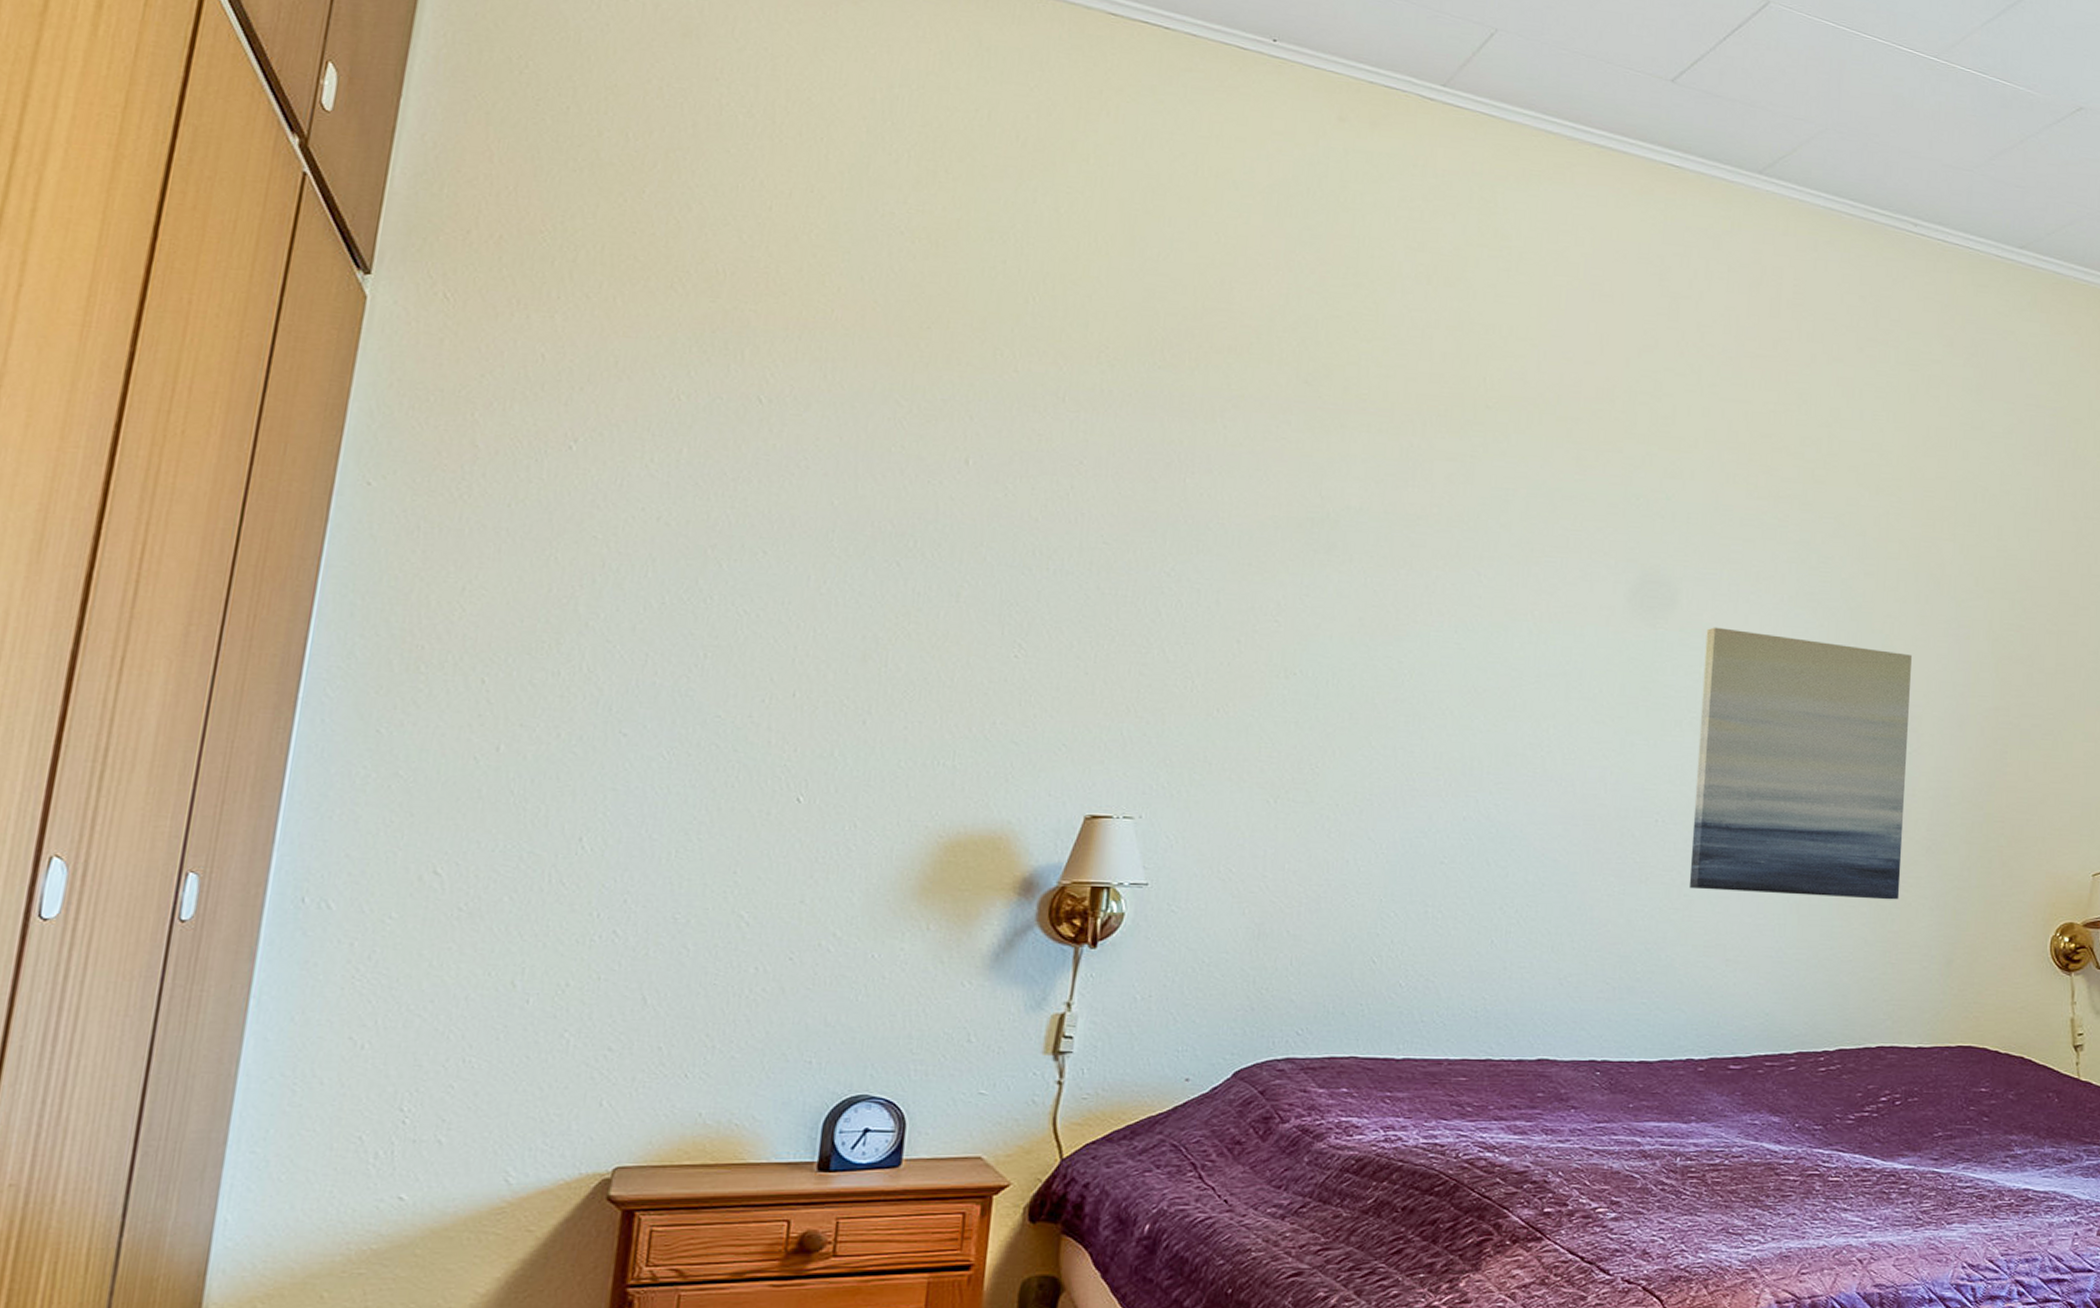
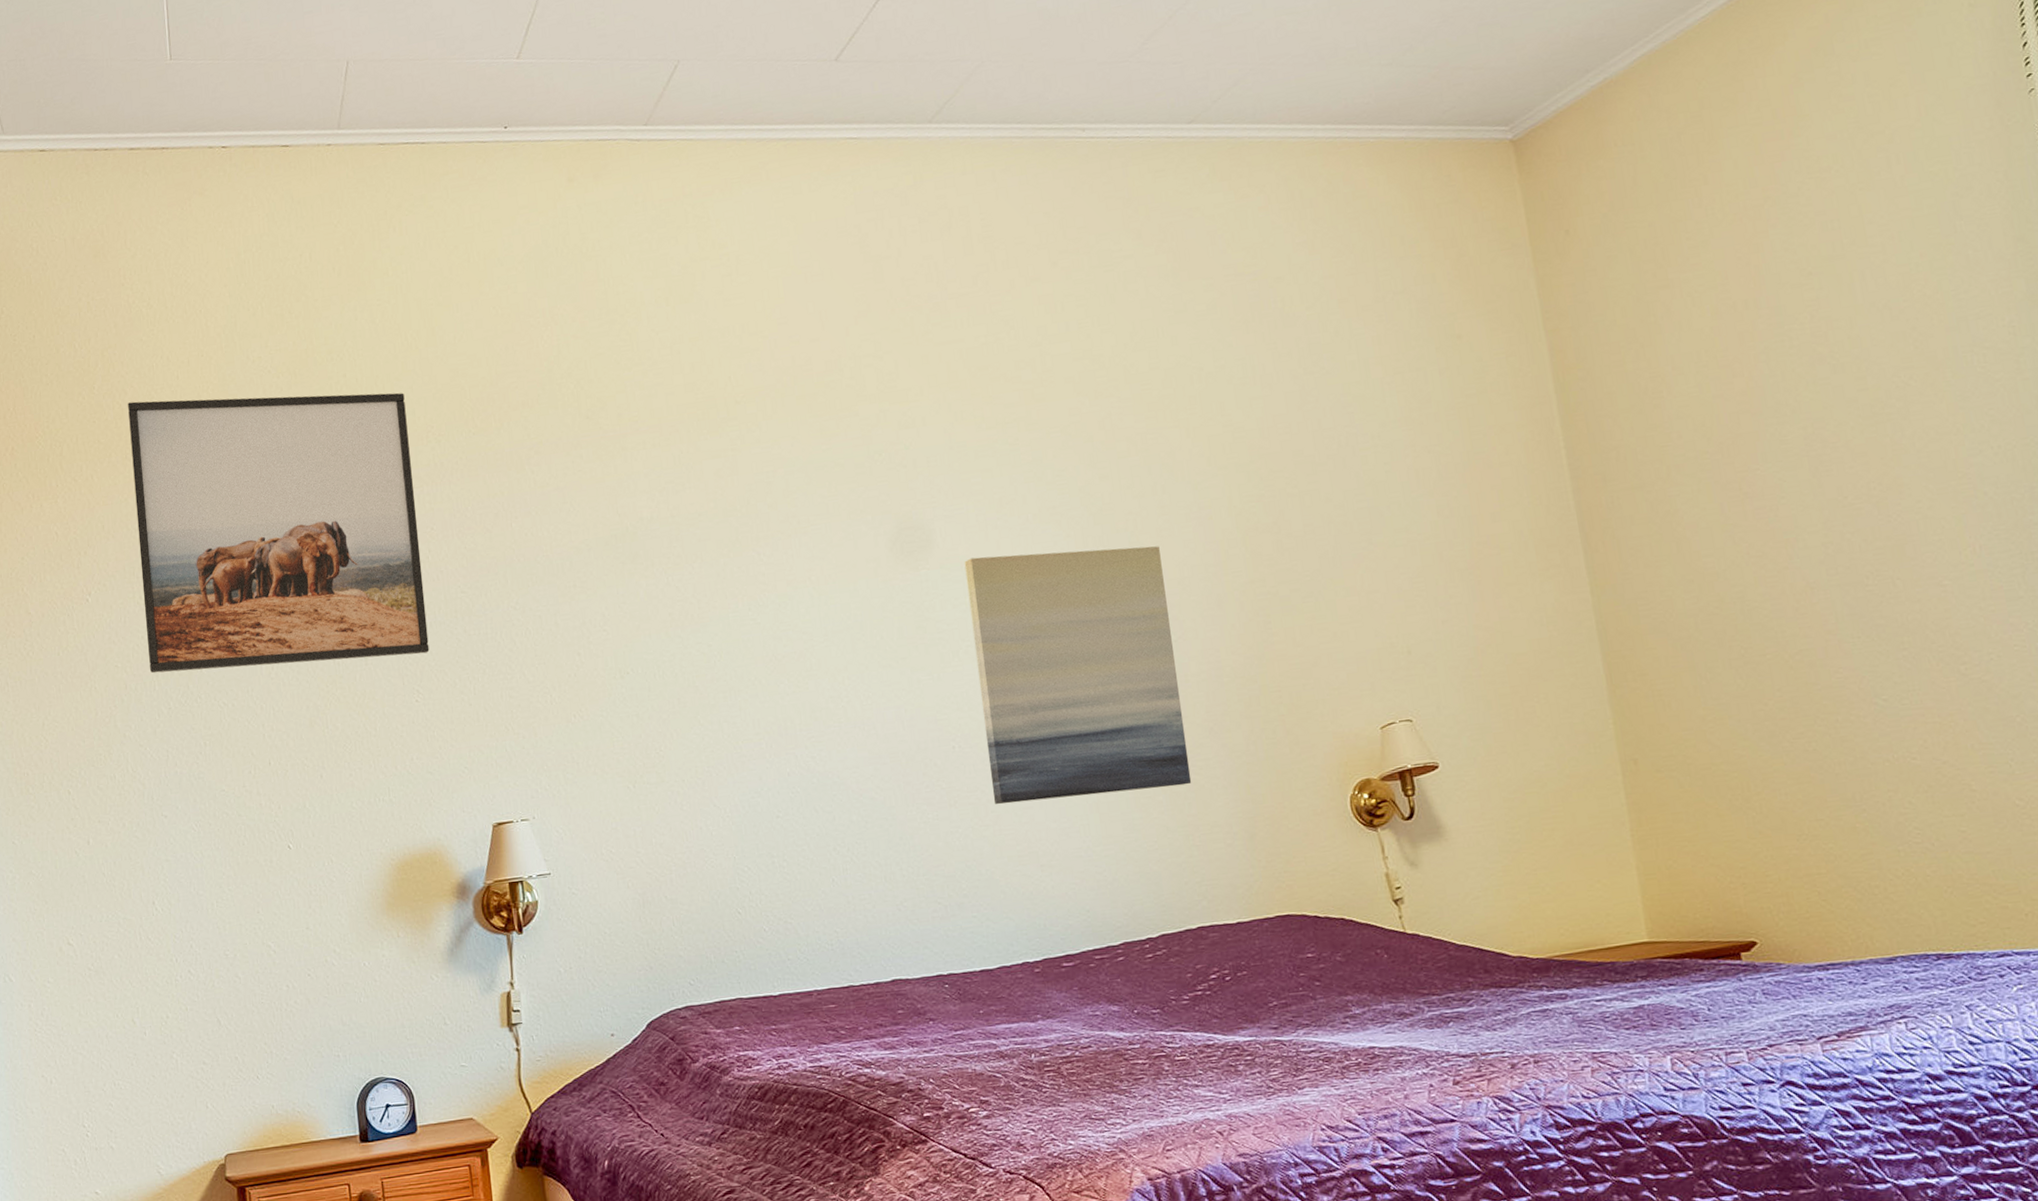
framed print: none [645,221,1079,604] -> present [128,392,430,674]

